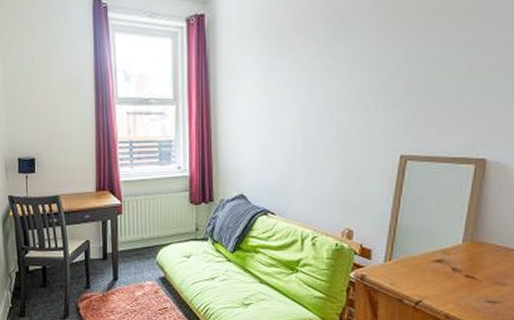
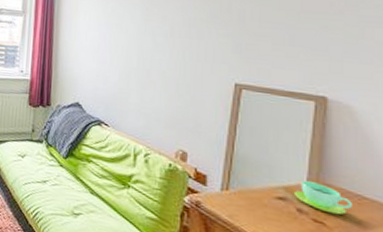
cup: none [451,242,500,268] -> present [295,181,352,215]

